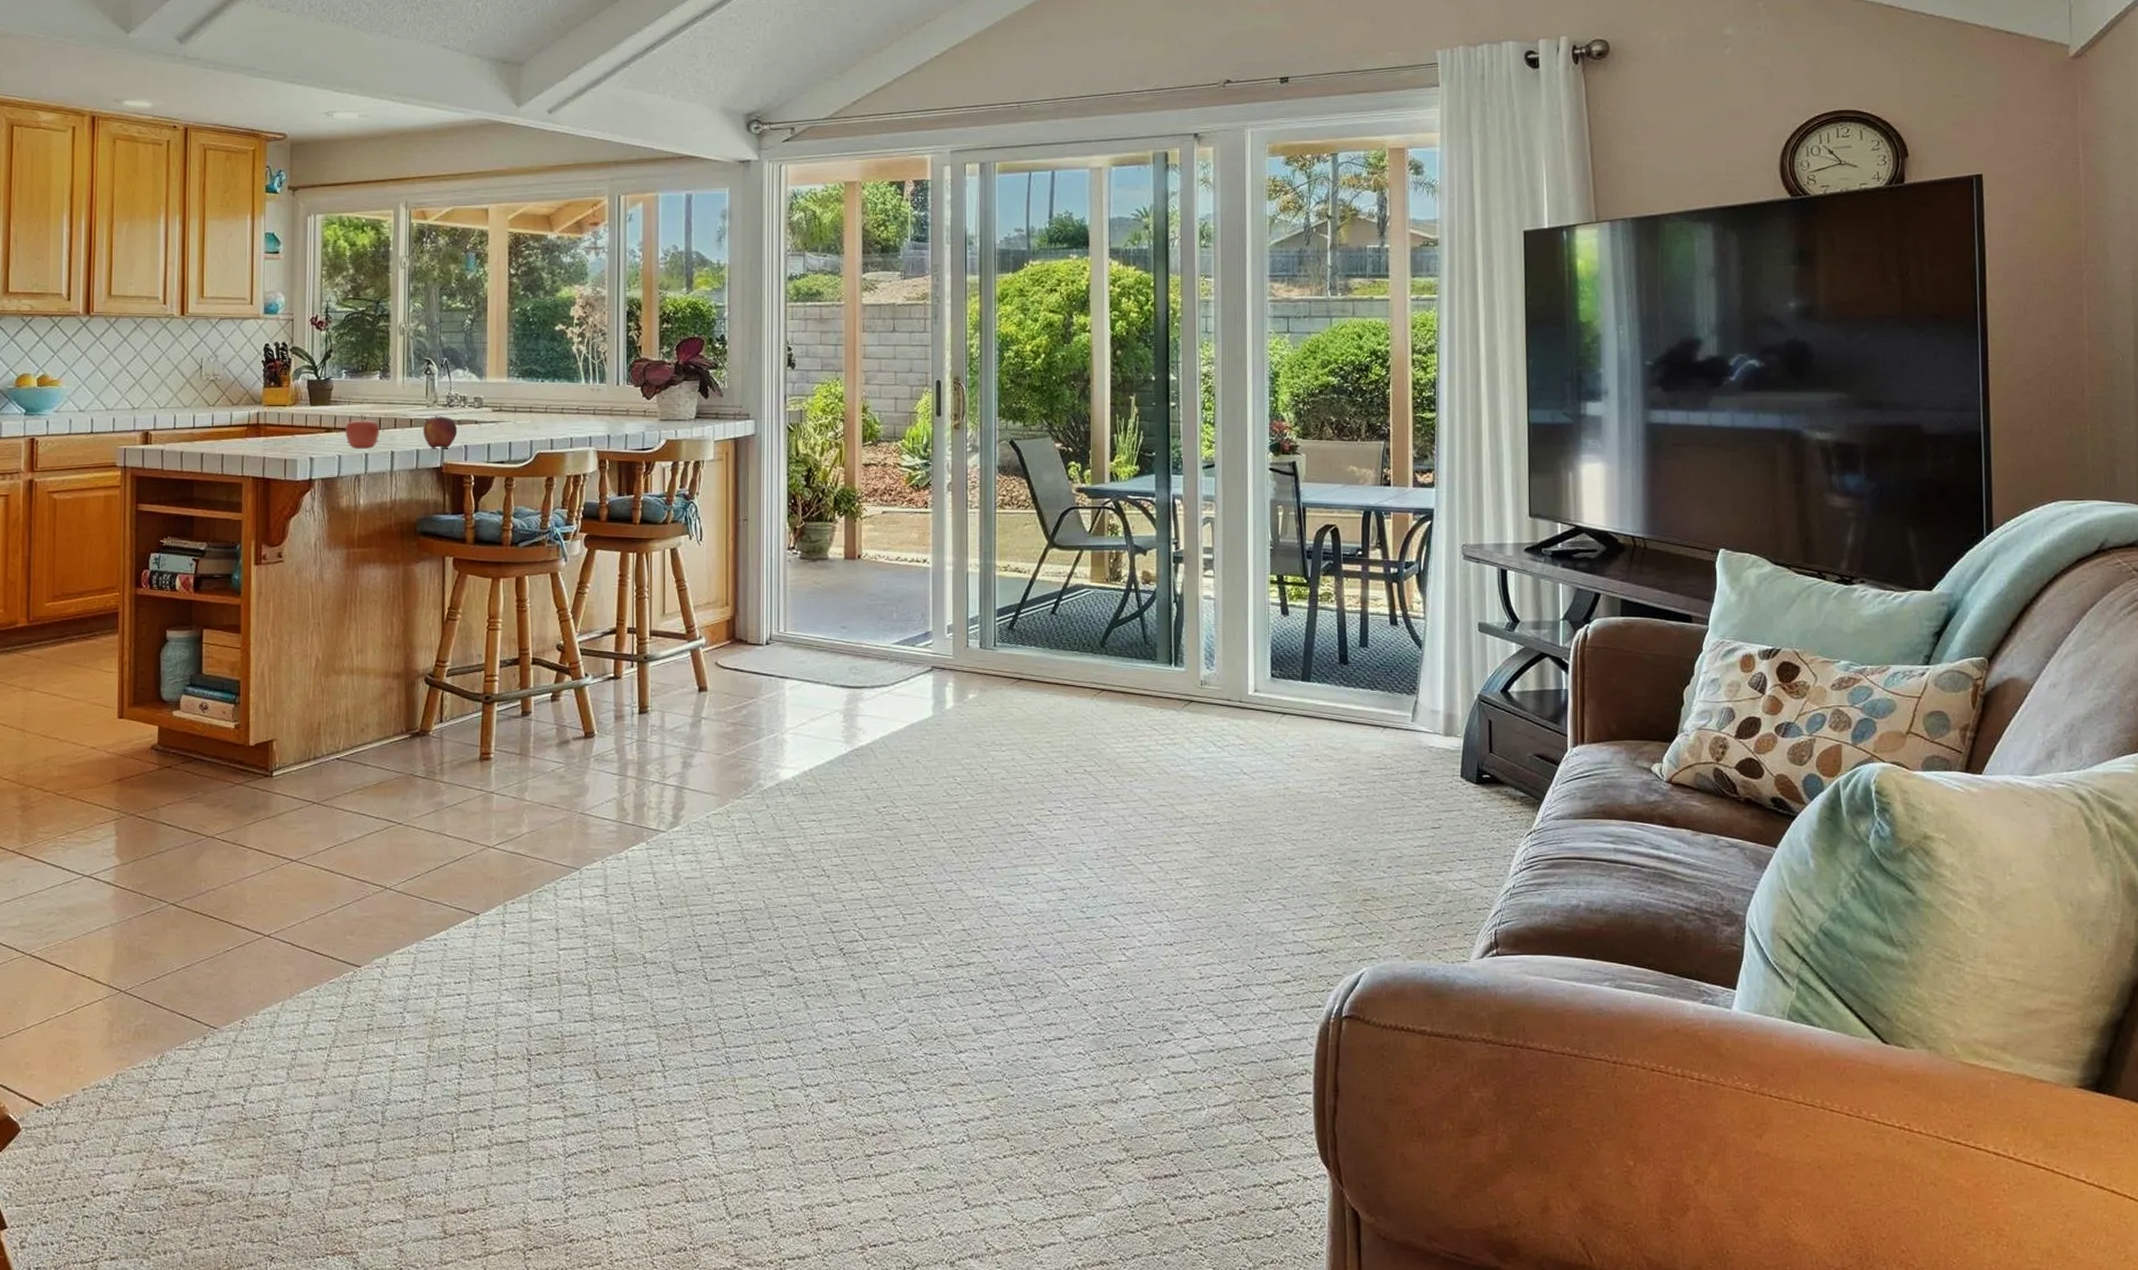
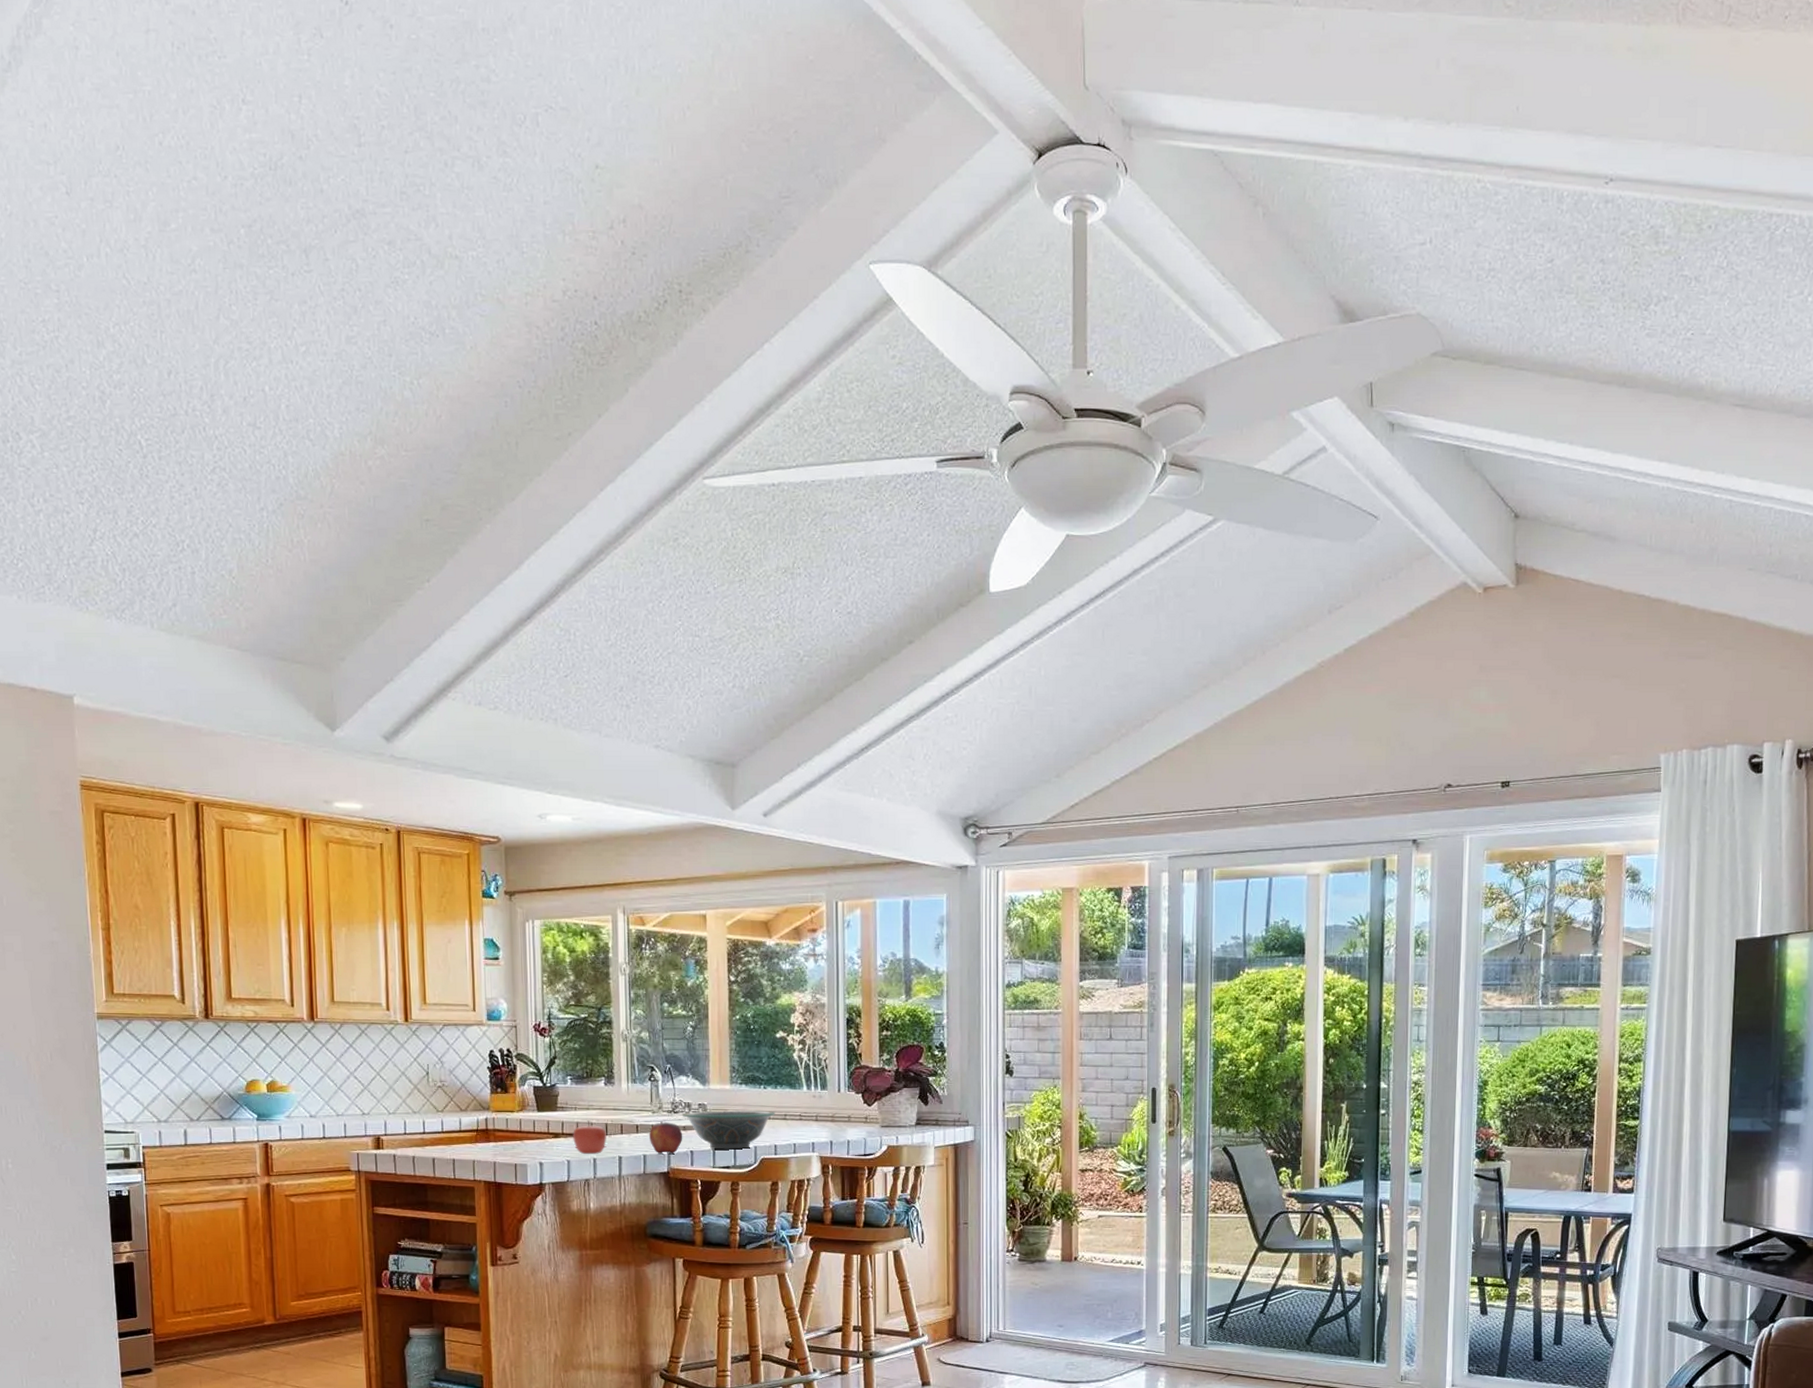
decorative bowl: none [457,404,552,444] -> present [681,1110,775,1150]

